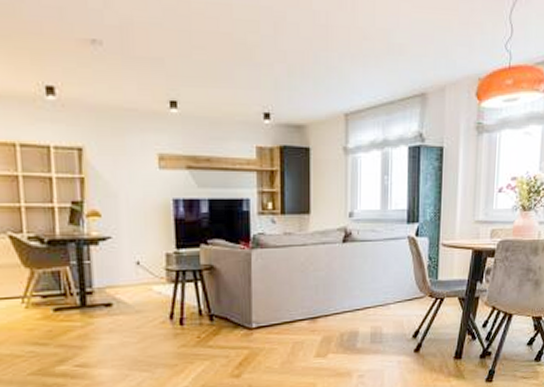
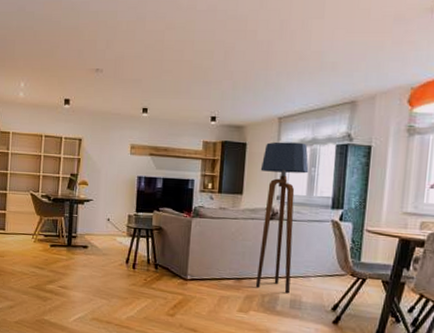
floor lamp: none [328,145,382,327] -> present [255,142,309,294]

